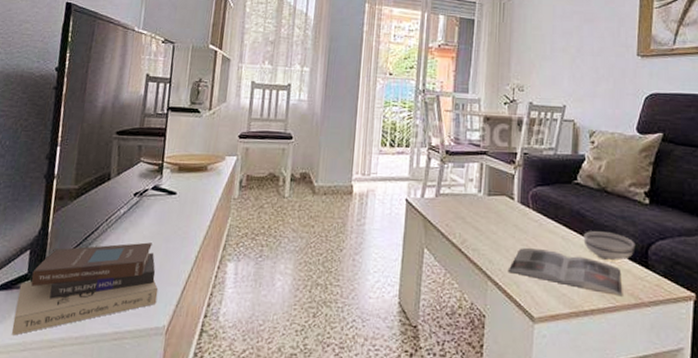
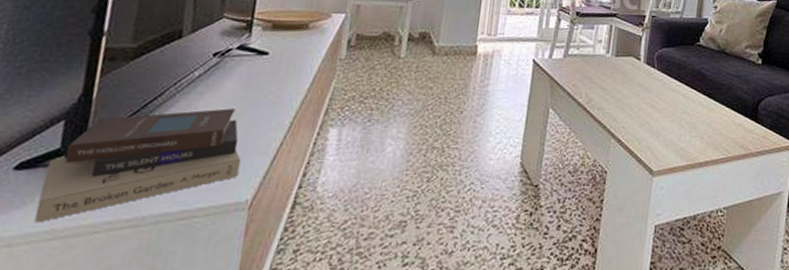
magazine: present [507,248,623,298] -> none [630,106,735,149]
bowl: present [583,231,636,262] -> none [702,89,748,117]

